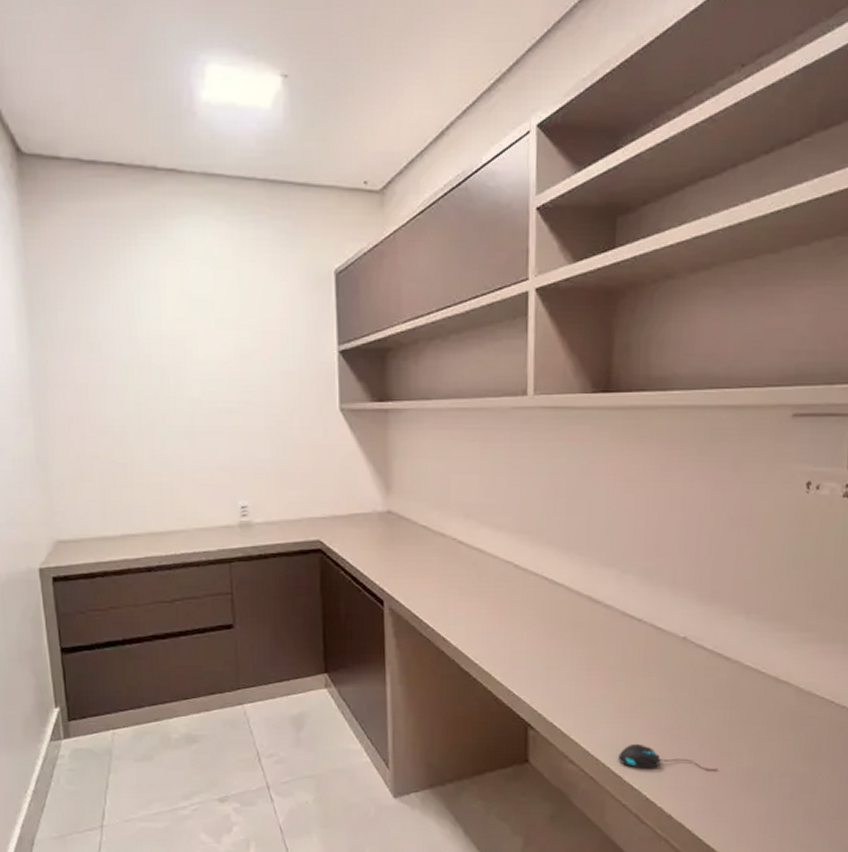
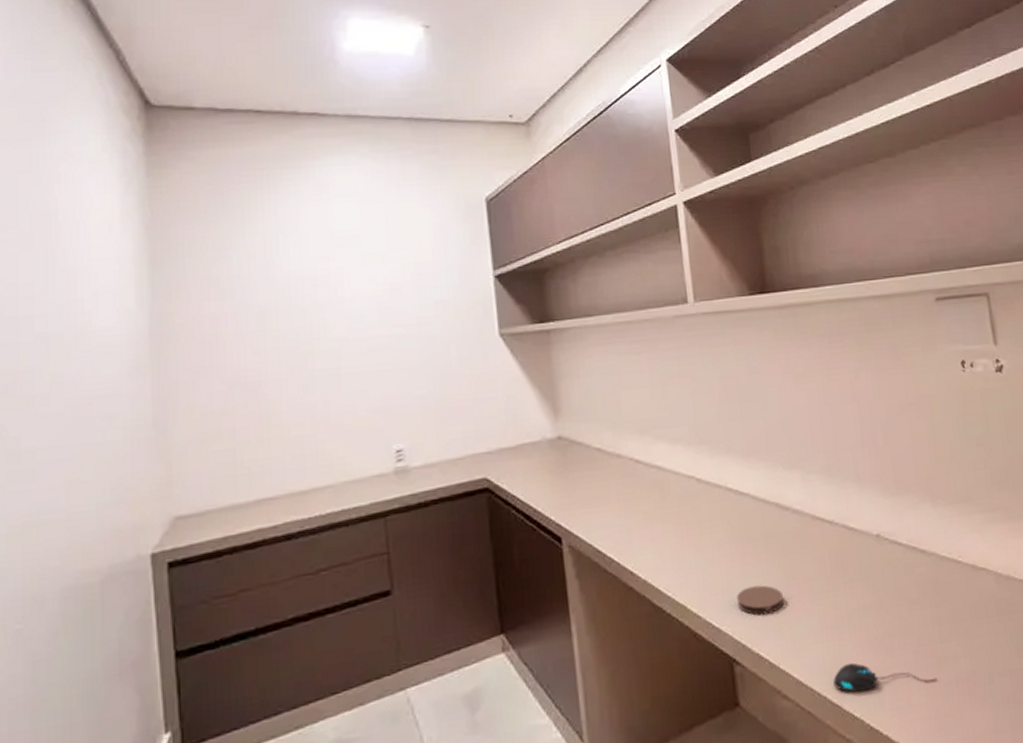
coaster: none [539,666,582,691] -> present [737,585,783,615]

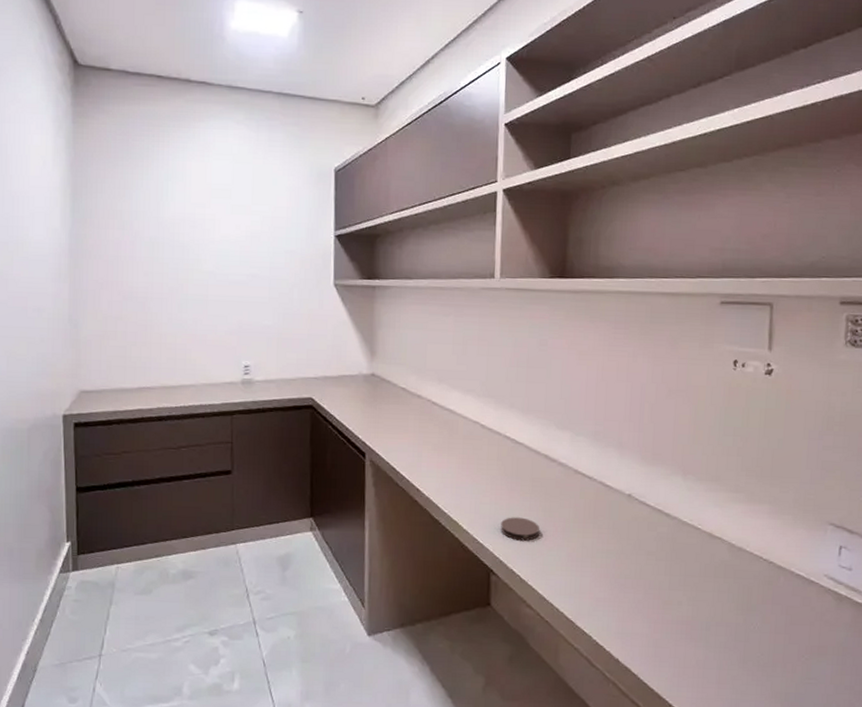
mouse: present [833,662,937,692] -> none [571,591,660,618]

